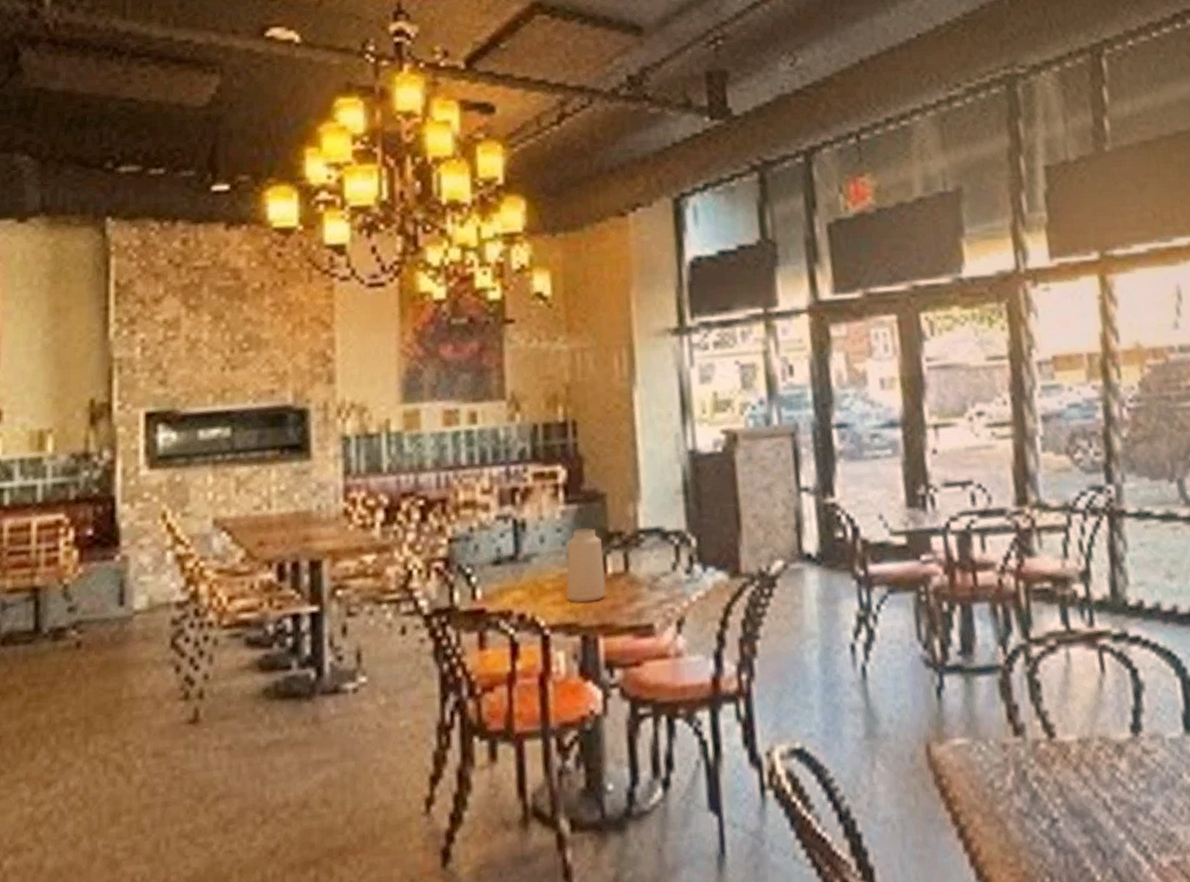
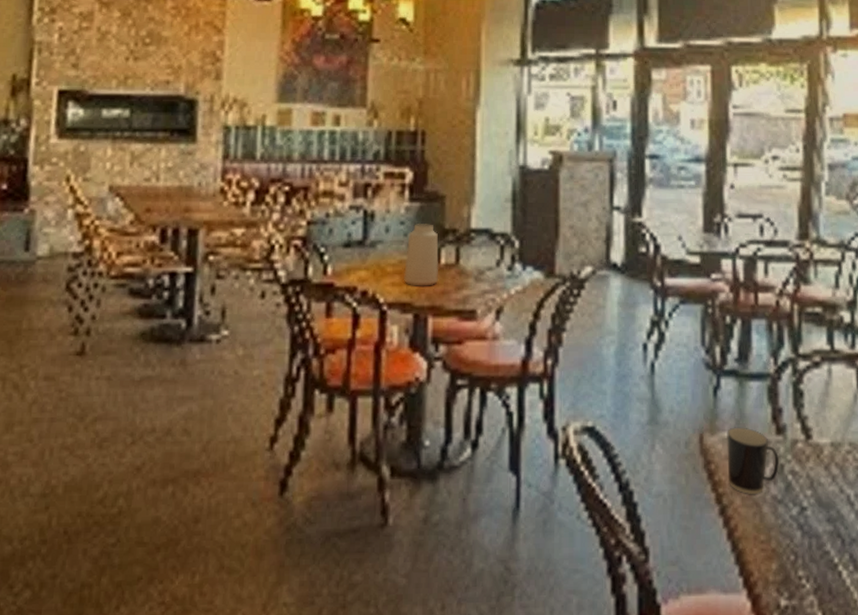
mug: none [956,731,1021,810] -> present [727,427,779,494]

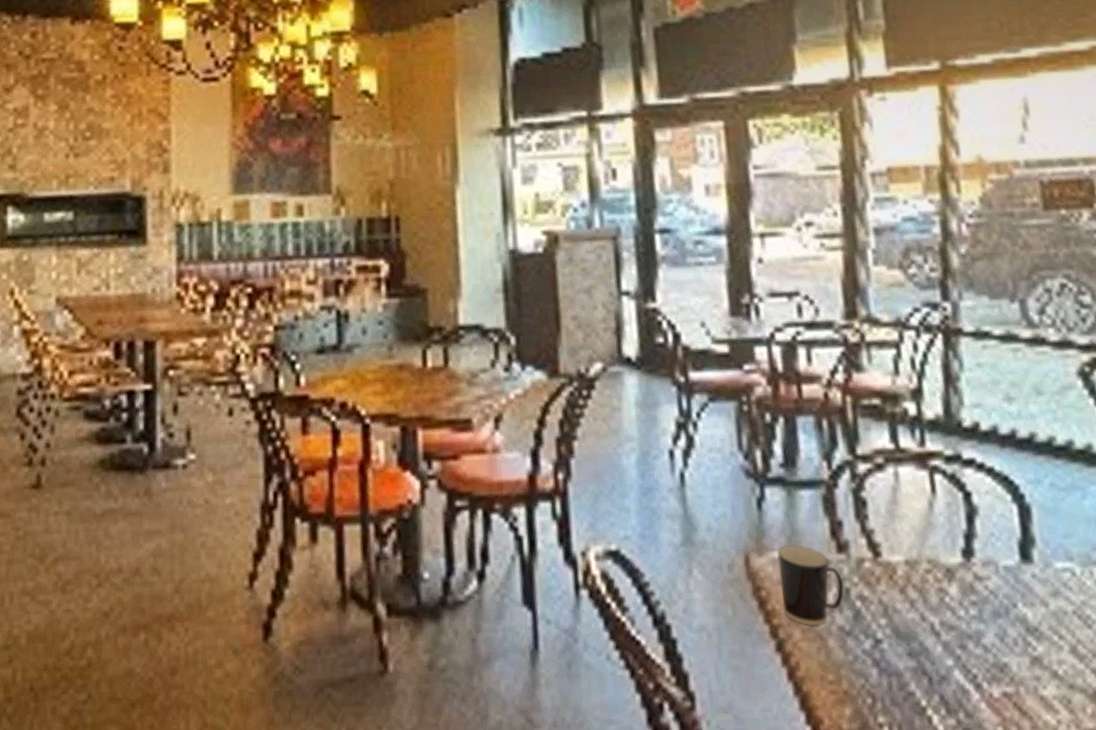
vase: present [404,224,439,286] -> none [386,322,426,395]

